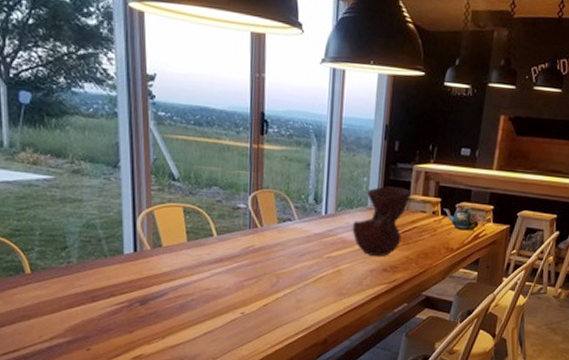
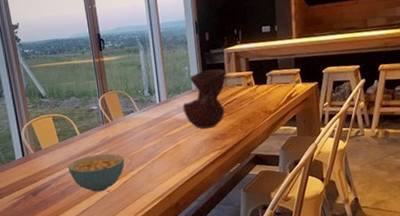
cereal bowl: none [193,265,270,312] -> present [67,153,125,192]
teapot: present [444,207,486,231] -> none [256,74,295,94]

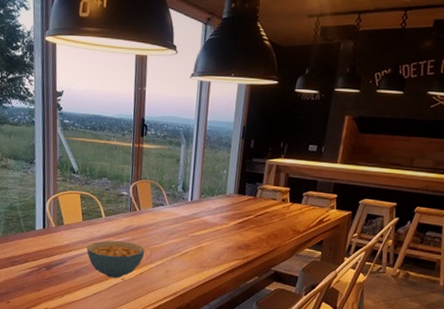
vase: present [182,69,226,129] -> none [213,177,264,237]

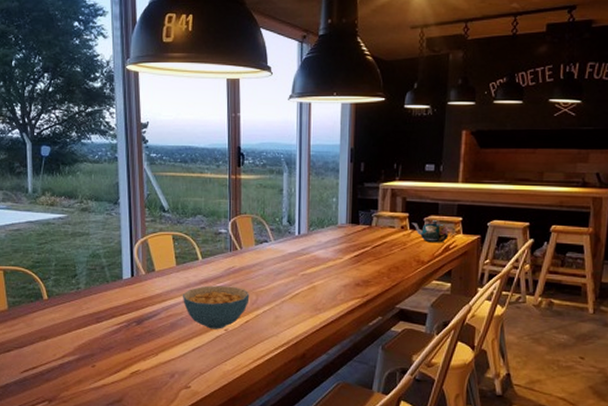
teapot: none [292,195,330,216] -> present [412,220,456,243]

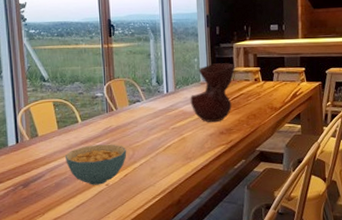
vase: none [324,205,379,273] -> present [190,63,235,123]
teapot: present [412,220,456,243] -> none [264,72,300,91]

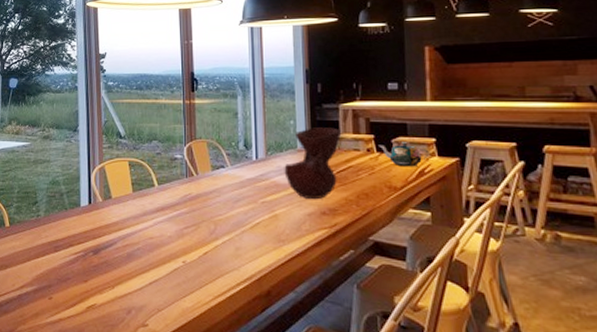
cereal bowl: present [64,144,127,185] -> none [138,213,208,261]
teapot: none [264,72,300,91] -> present [379,142,430,167]

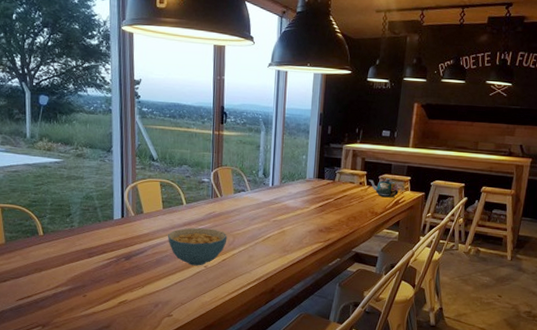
cereal bowl: none [138,213,208,261] -> present [167,227,228,266]
vase: present [284,127,341,200] -> none [294,162,342,220]

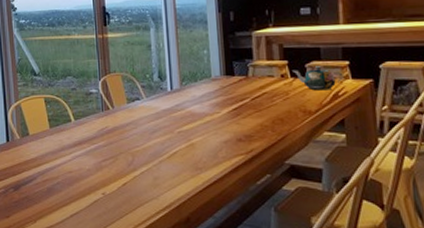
cereal bowl: present [167,227,228,266] -> none [57,147,126,193]

